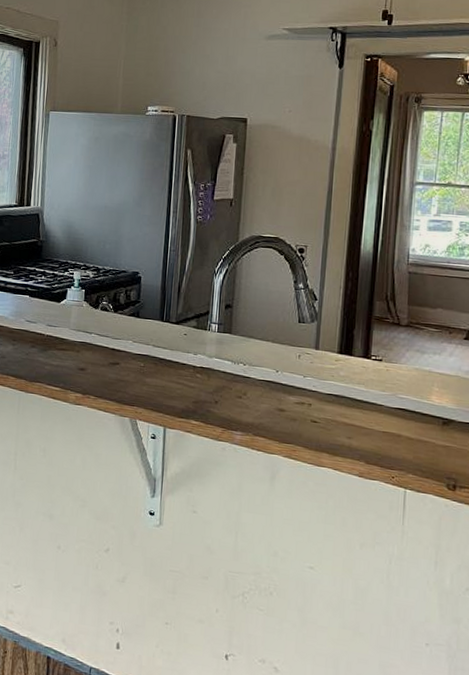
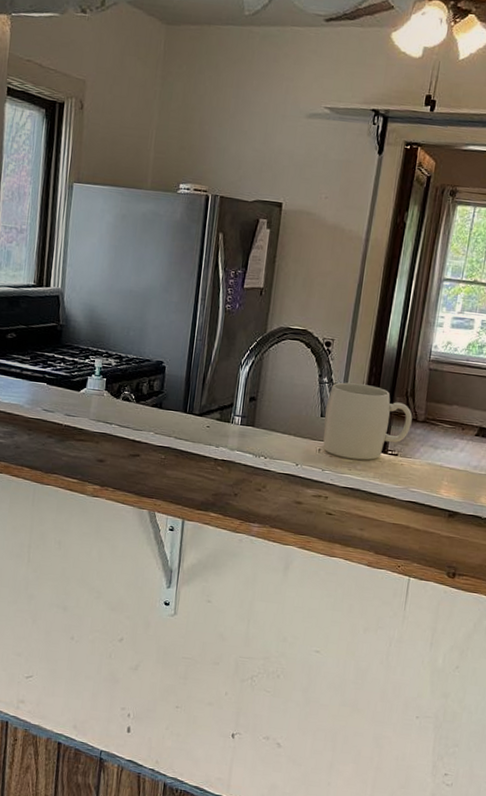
mug: none [302,288,395,366] -> present [322,382,413,460]

